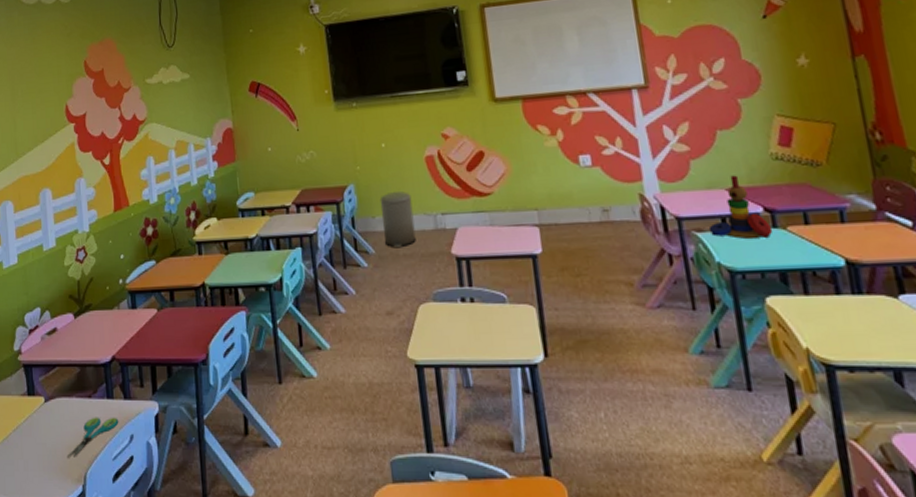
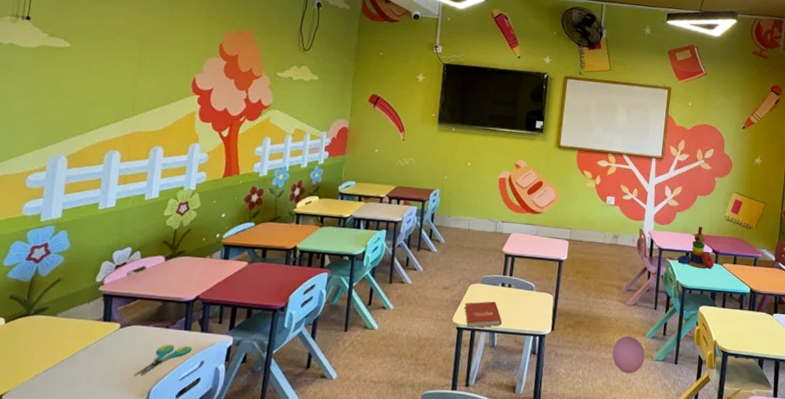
pedal bin: present [380,192,416,247] -> none [454,200,482,241]
book: none [418,324,473,364] -> present [464,301,502,328]
ball: none [642,353,697,412] -> present [612,335,645,374]

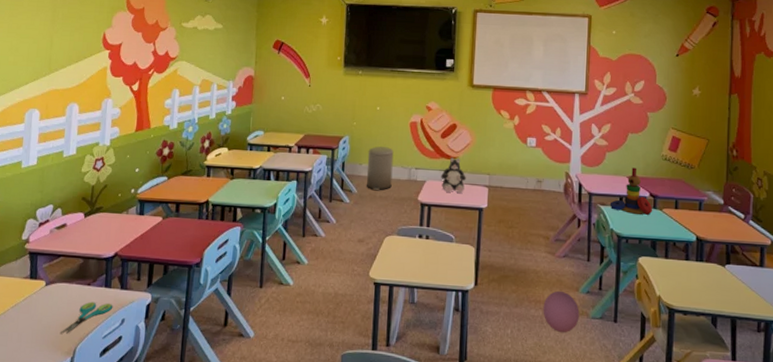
pedal bin: none [454,200,482,241] -> present [367,146,394,190]
book: present [464,301,502,328] -> none [381,254,421,283]
plush toy: none [525,212,549,245] -> present [441,157,466,193]

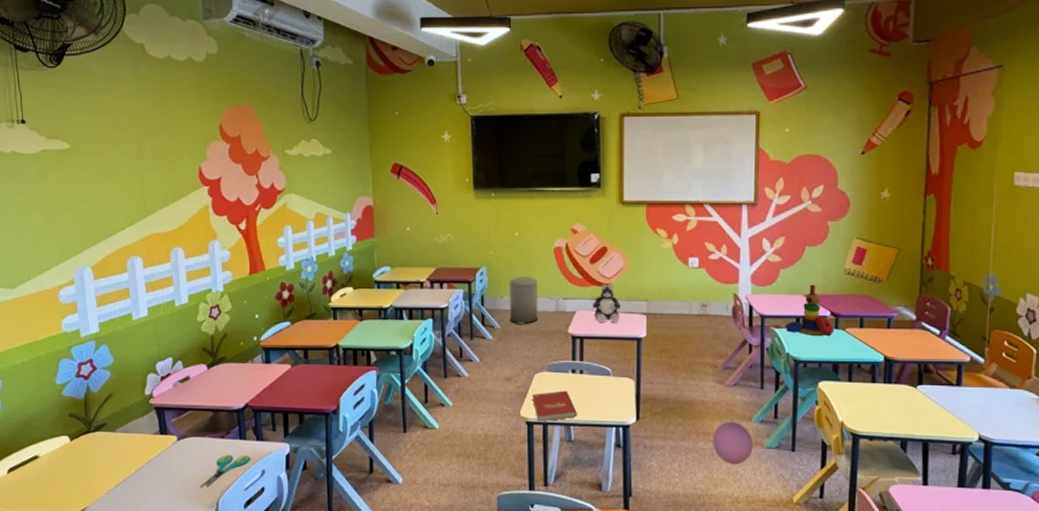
book: none [381,254,421,283] -> present [532,390,577,422]

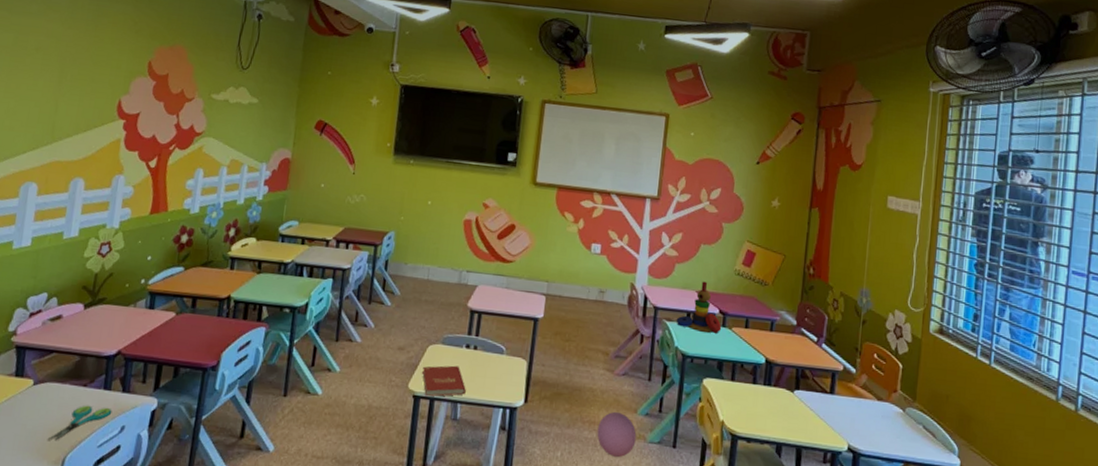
pedal bin: present [509,277,538,324] -> none [411,245,444,294]
plush toy: present [593,284,621,322] -> none [494,261,522,301]

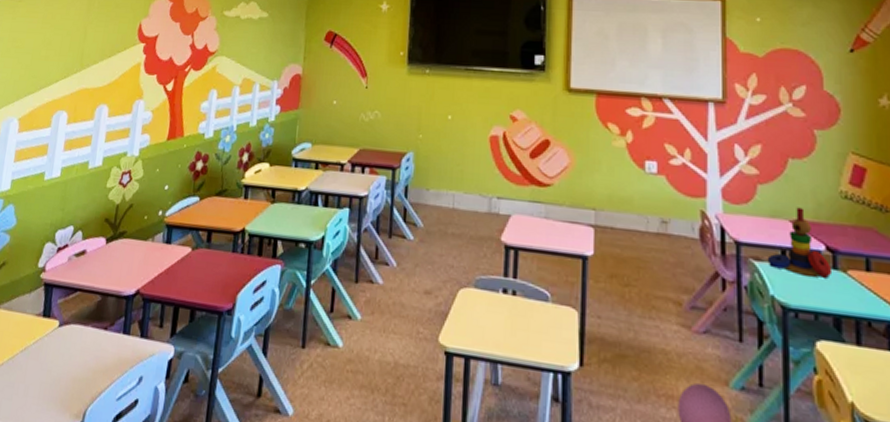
scissors: present [47,405,112,441] -> none [70,351,131,391]
book: present [422,365,466,397] -> none [454,314,507,354]

